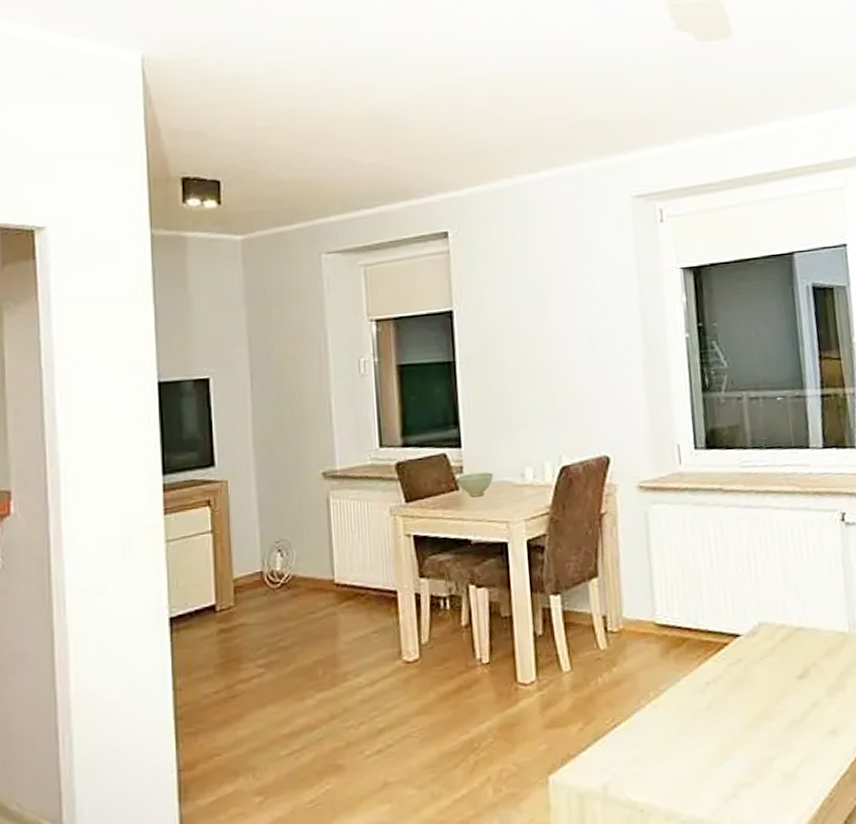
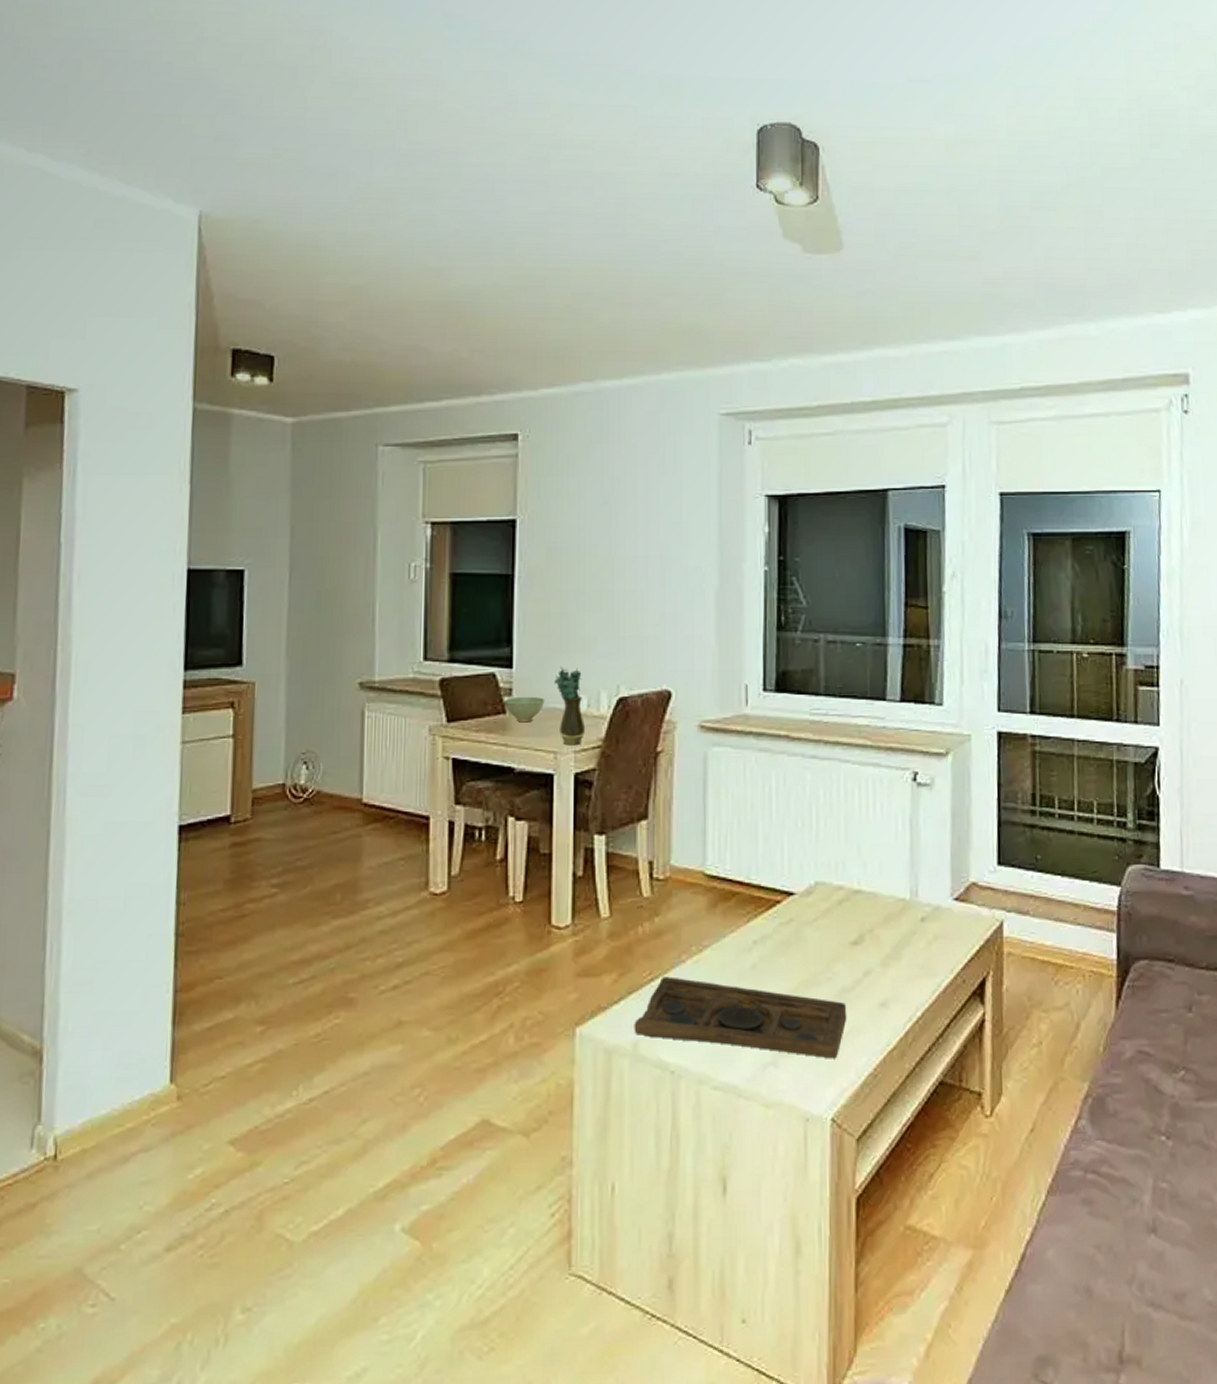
vase: none [501,442,534,515] -> present [554,666,586,746]
decorative tray: none [602,721,800,787] -> present [634,976,847,1059]

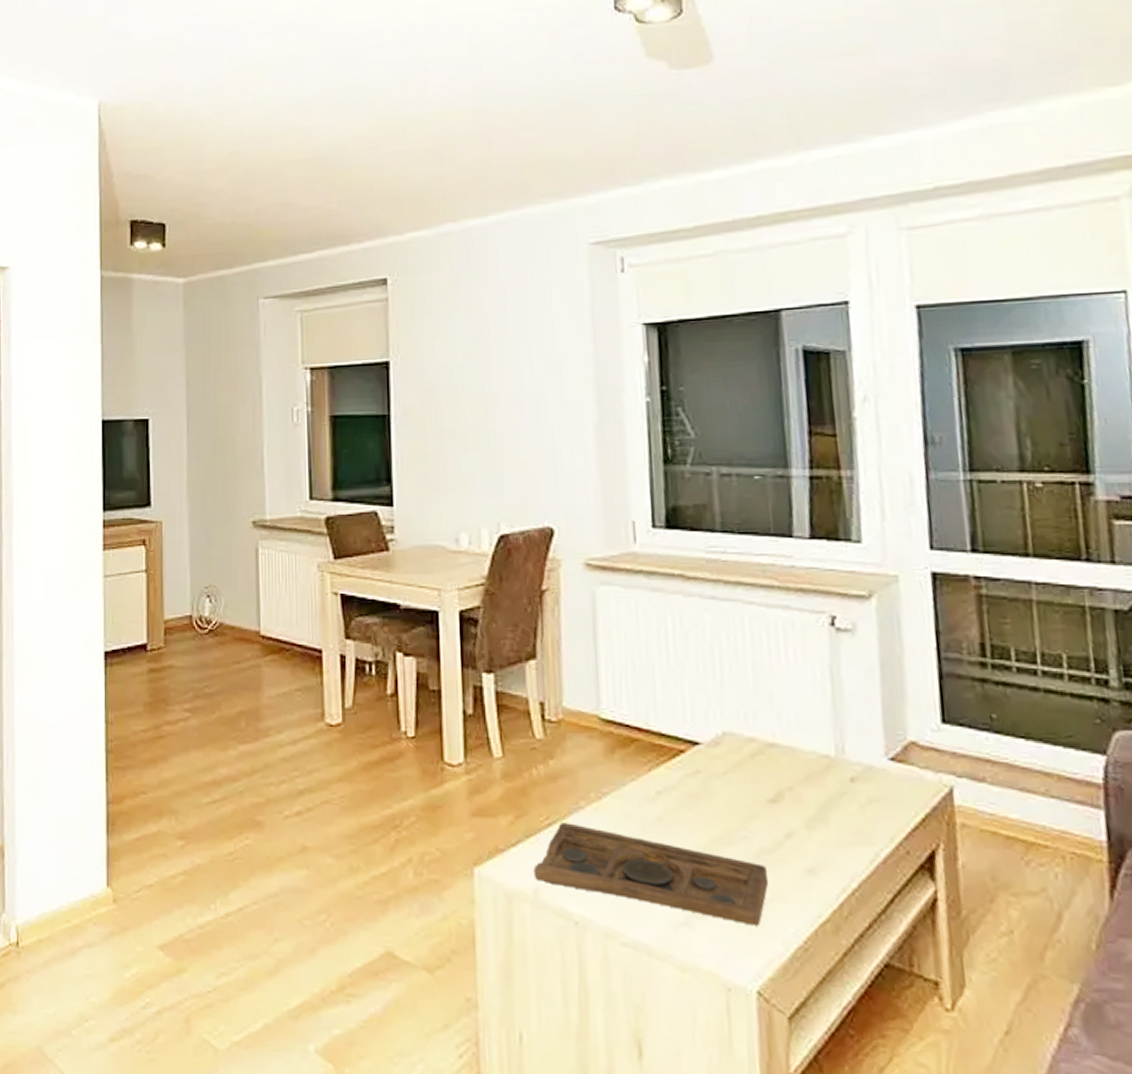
bowl: present [504,696,545,723] -> none [387,533,427,560]
vase: present [554,666,586,746] -> none [434,504,469,583]

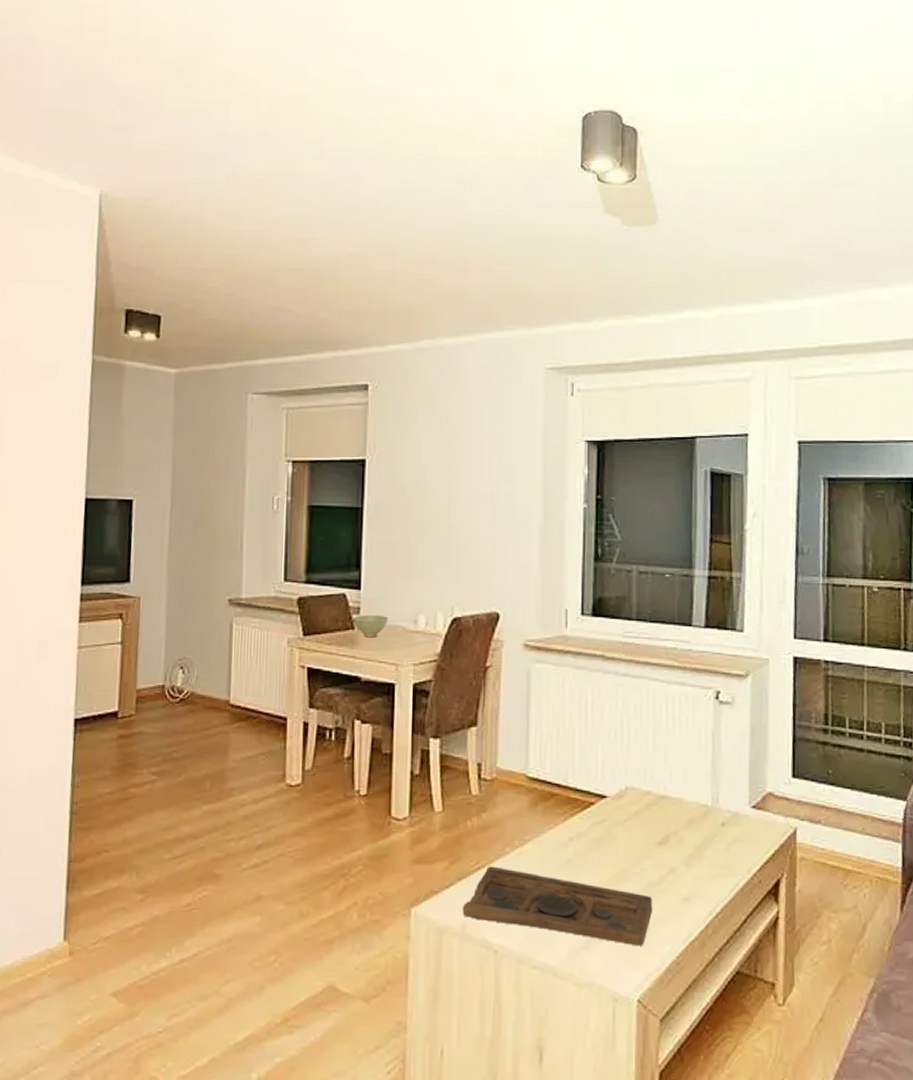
bowl: none [387,533,427,560] -> present [353,614,389,638]

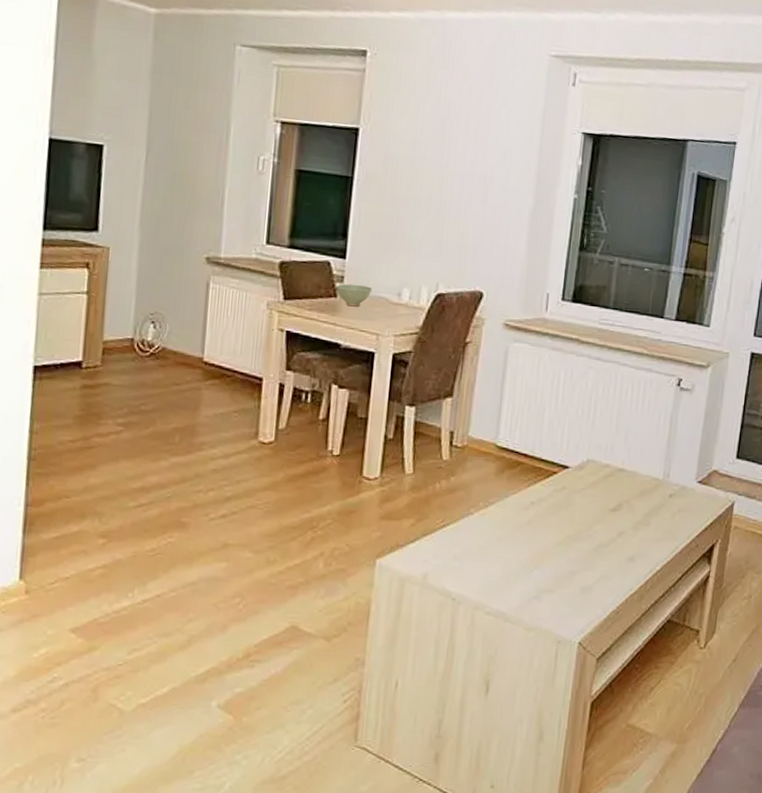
decorative tray: present [462,866,653,946] -> none [425,524,602,598]

